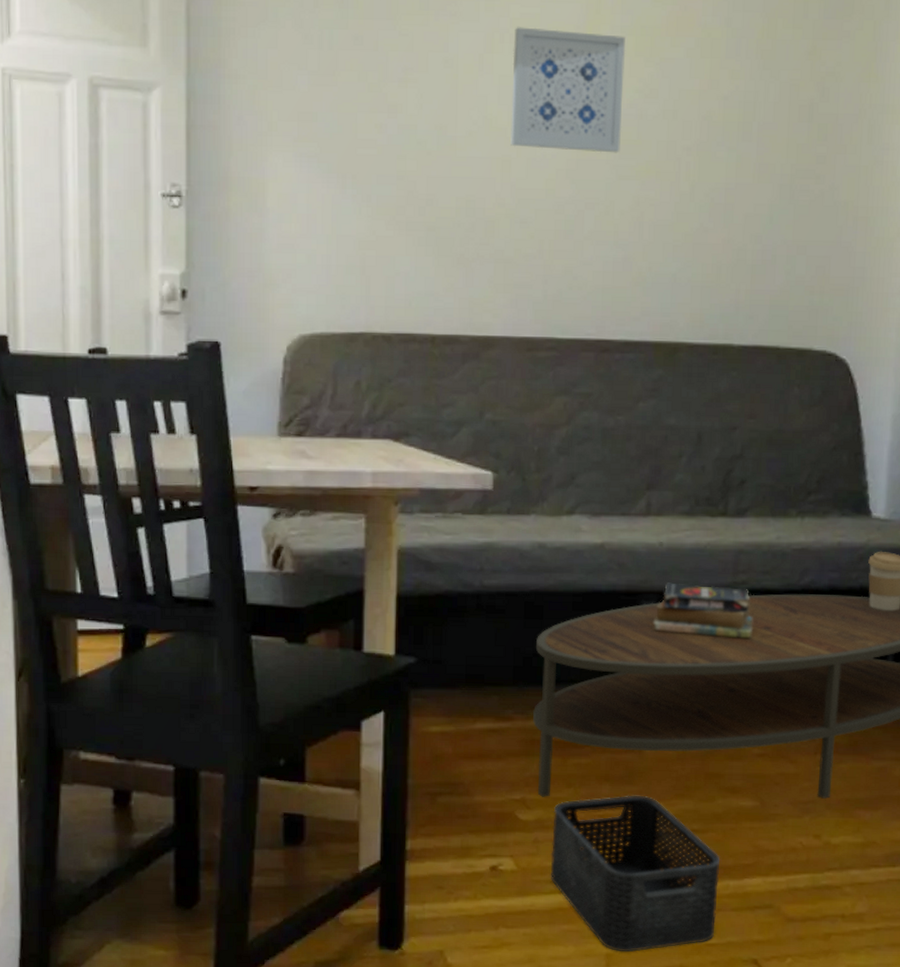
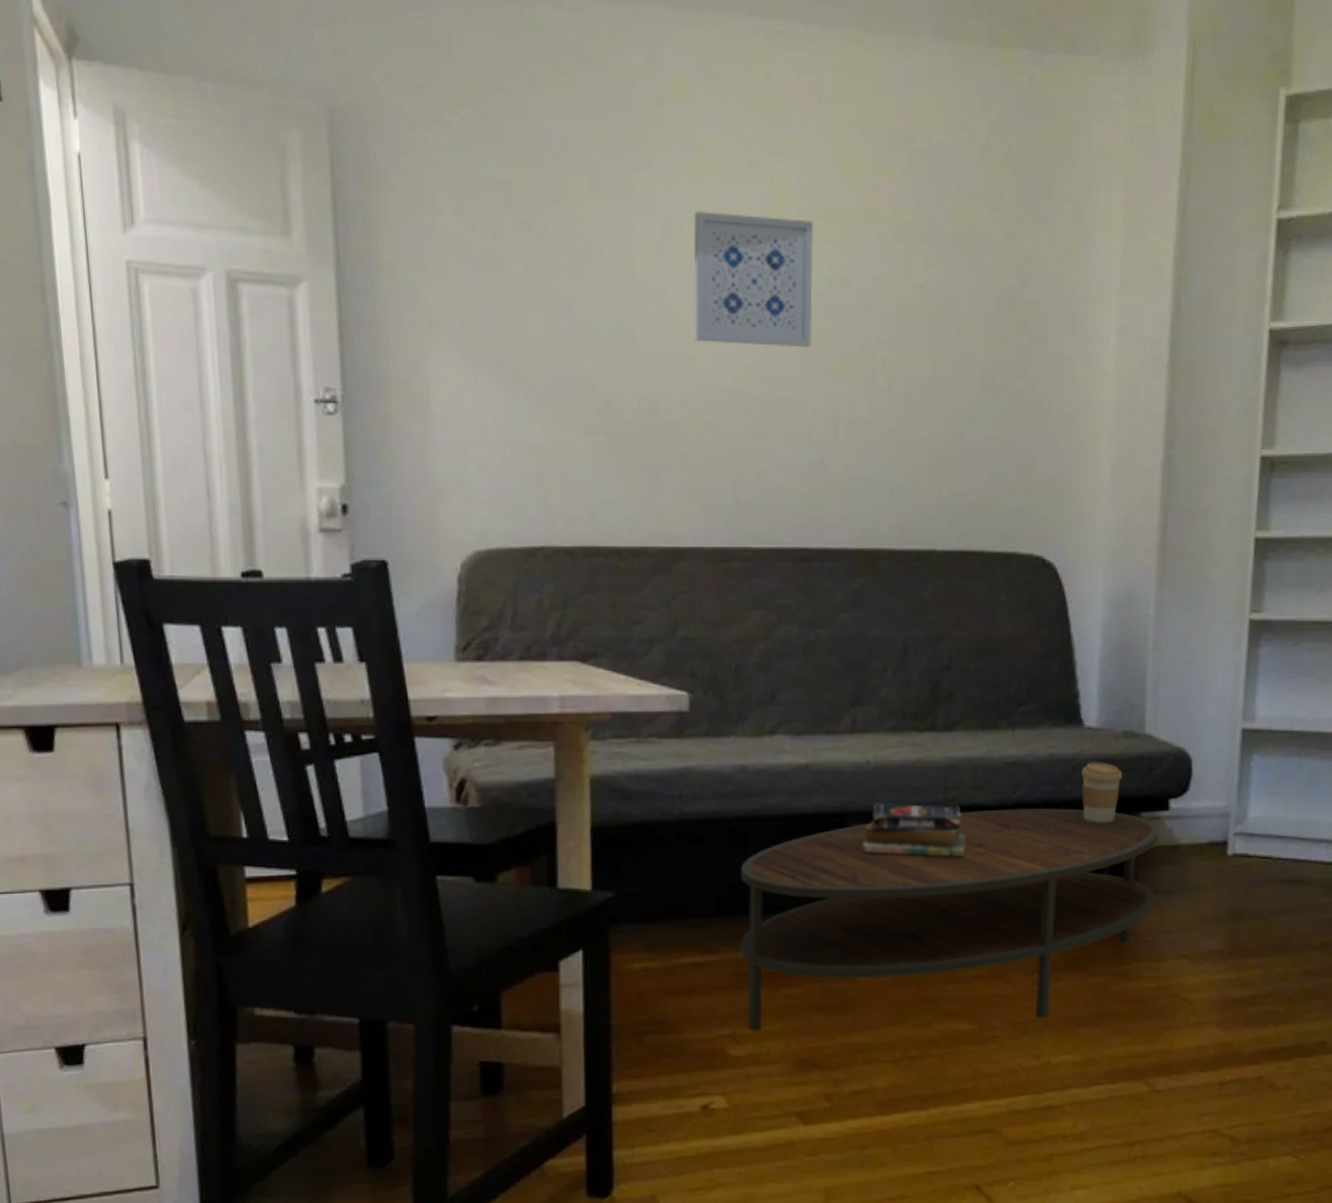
storage bin: present [550,795,721,952] -> none [764,1024,939,1186]

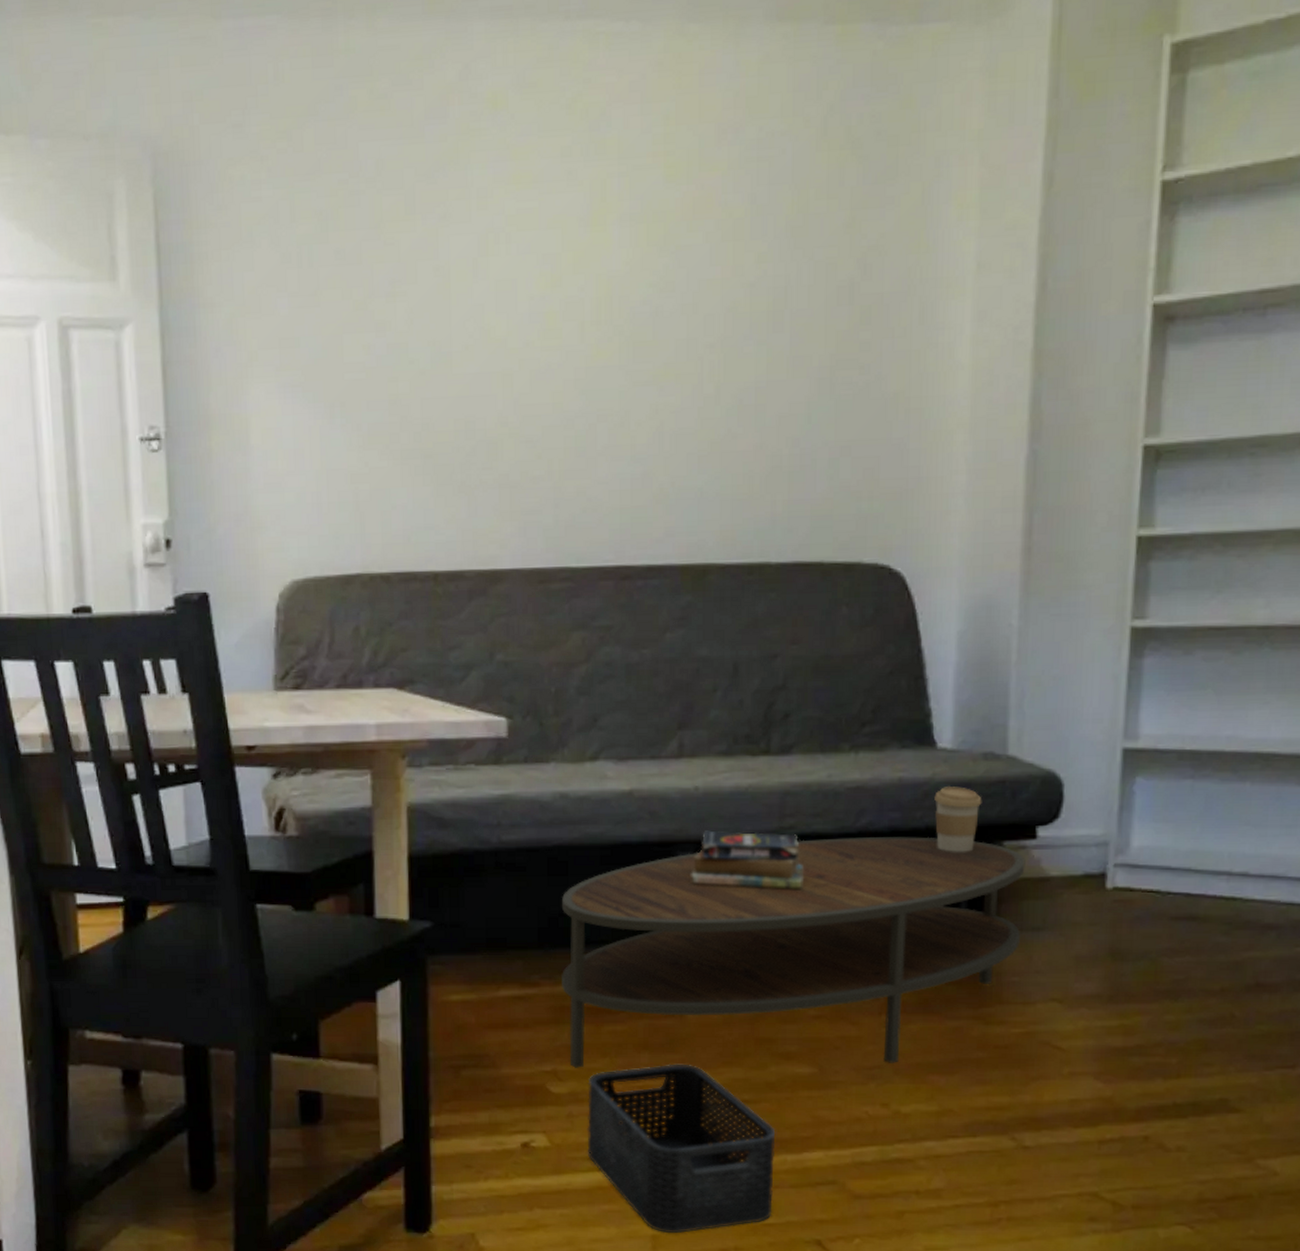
wall art: present [693,211,814,348] -> none [510,223,637,359]
storage bin: none [764,1024,939,1186] -> present [587,1064,776,1234]

